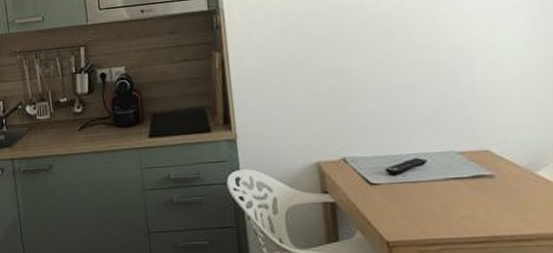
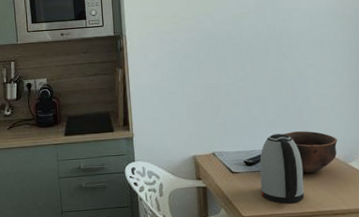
kettle: none [408,132,473,226] -> present [260,133,305,204]
bowl: none [439,128,518,185] -> present [283,131,338,173]

